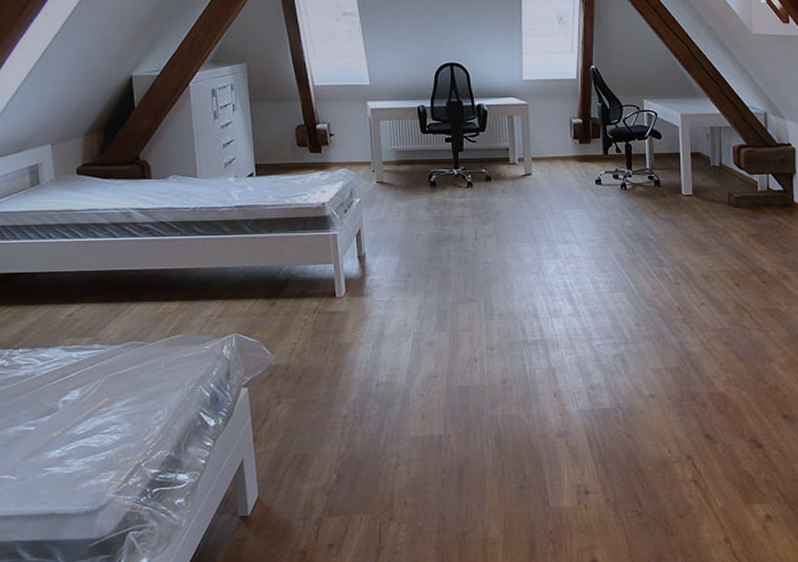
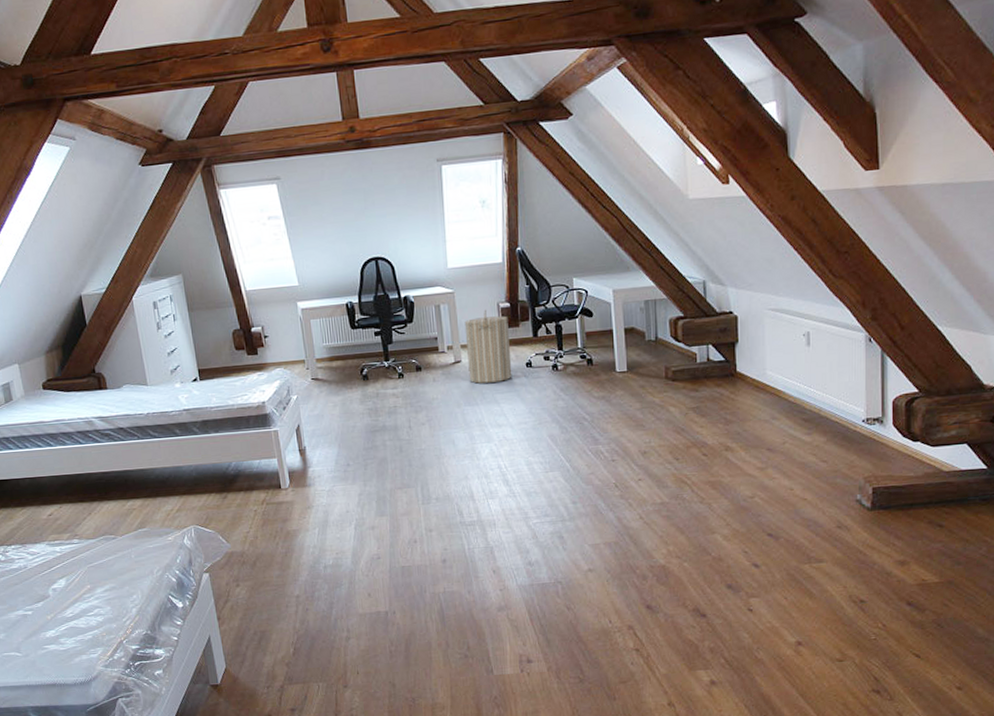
laundry hamper: none [536,124,582,198] -> present [464,309,512,384]

